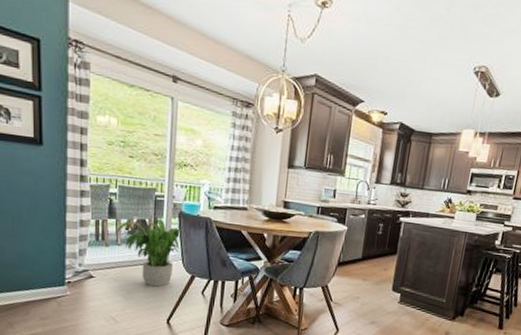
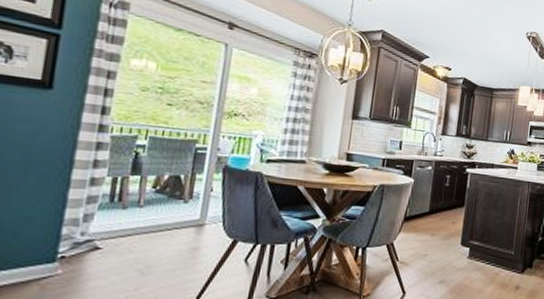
potted plant: present [115,219,182,287] -> none [137,175,225,257]

